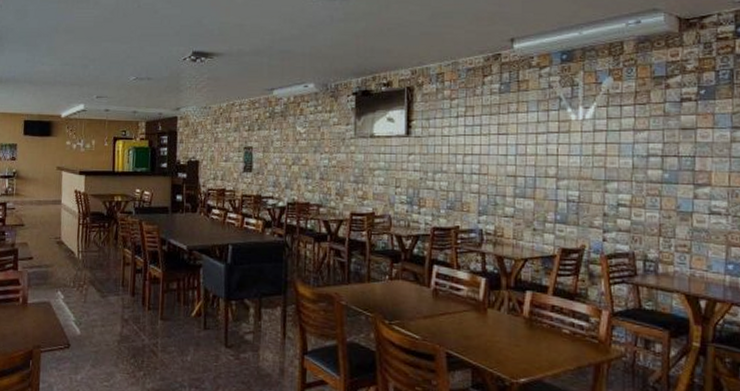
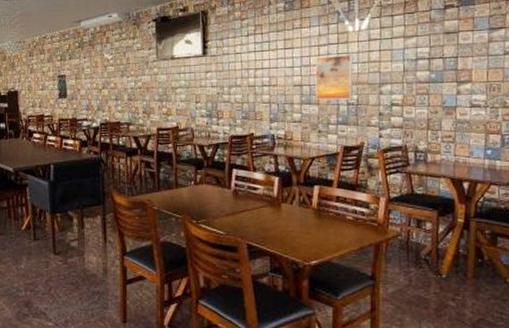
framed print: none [531,145,575,196] -> present [315,54,354,100]

